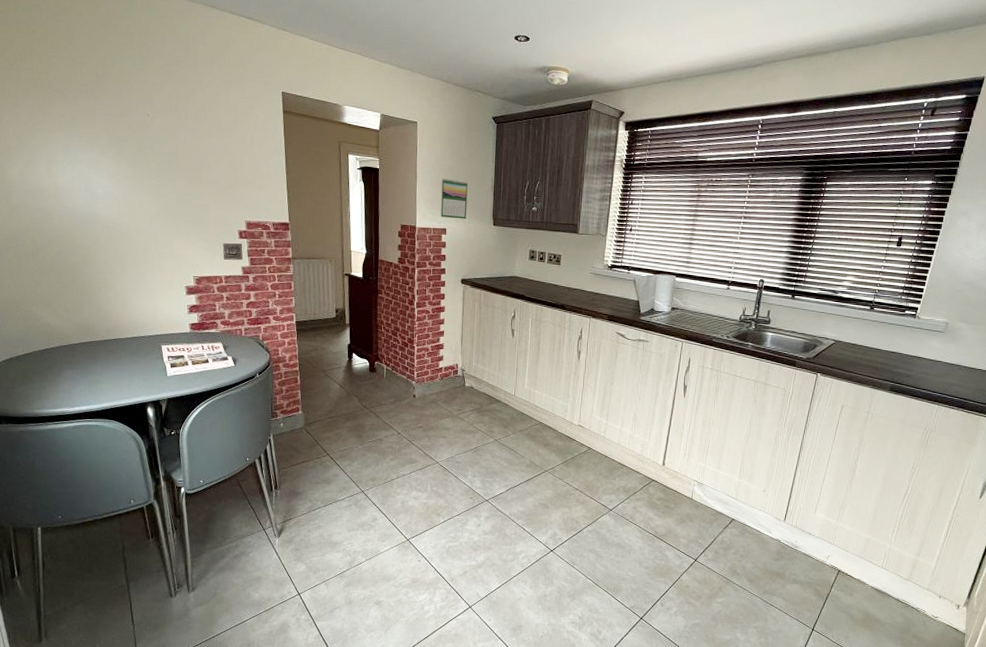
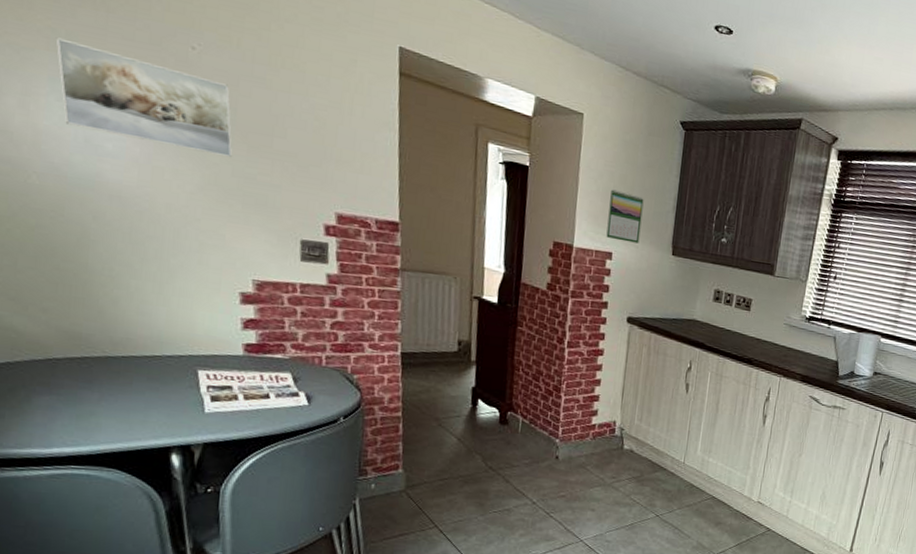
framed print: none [65,121,176,190] -> present [55,37,232,158]

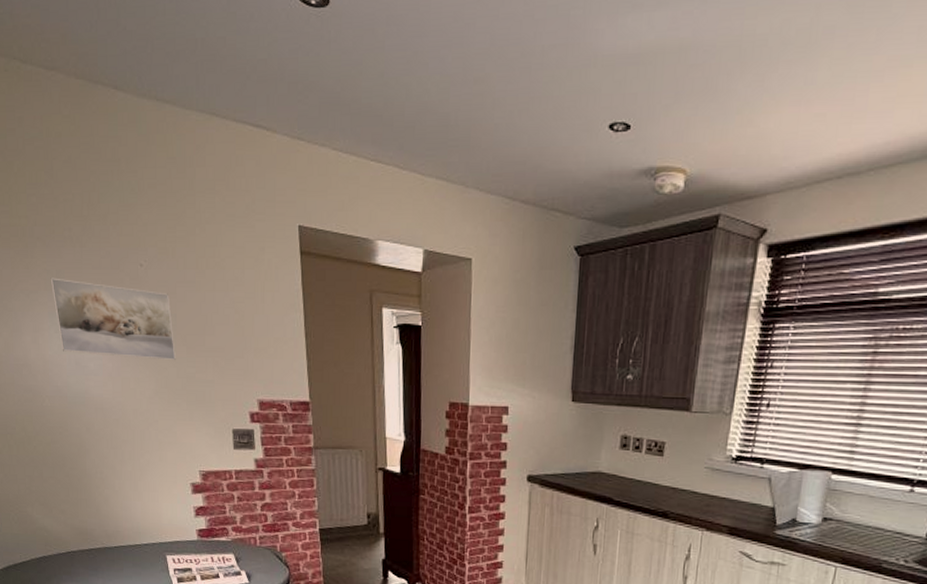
calendar: present [606,189,644,244] -> none [501,337,539,393]

